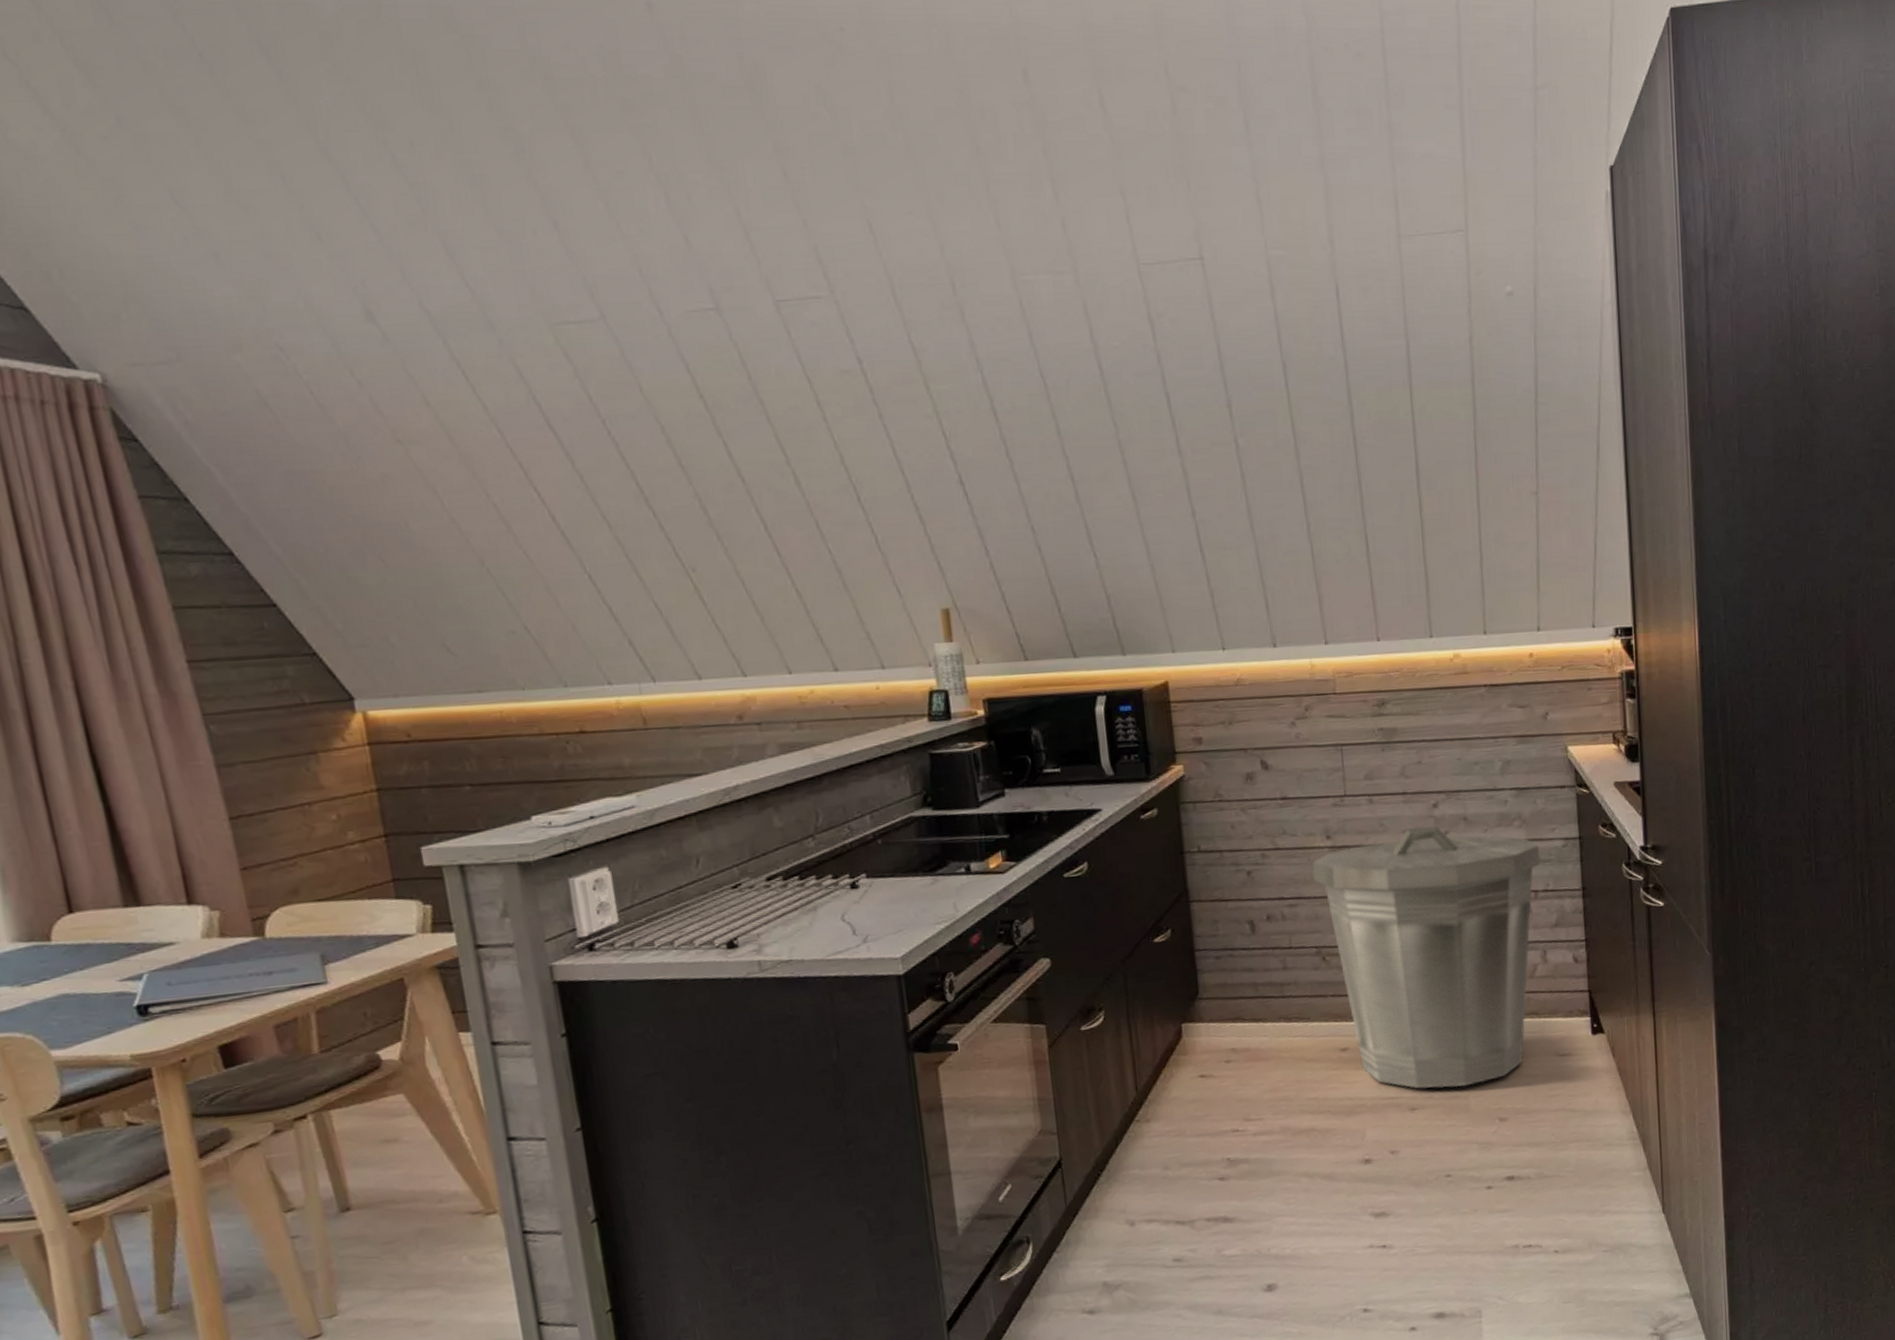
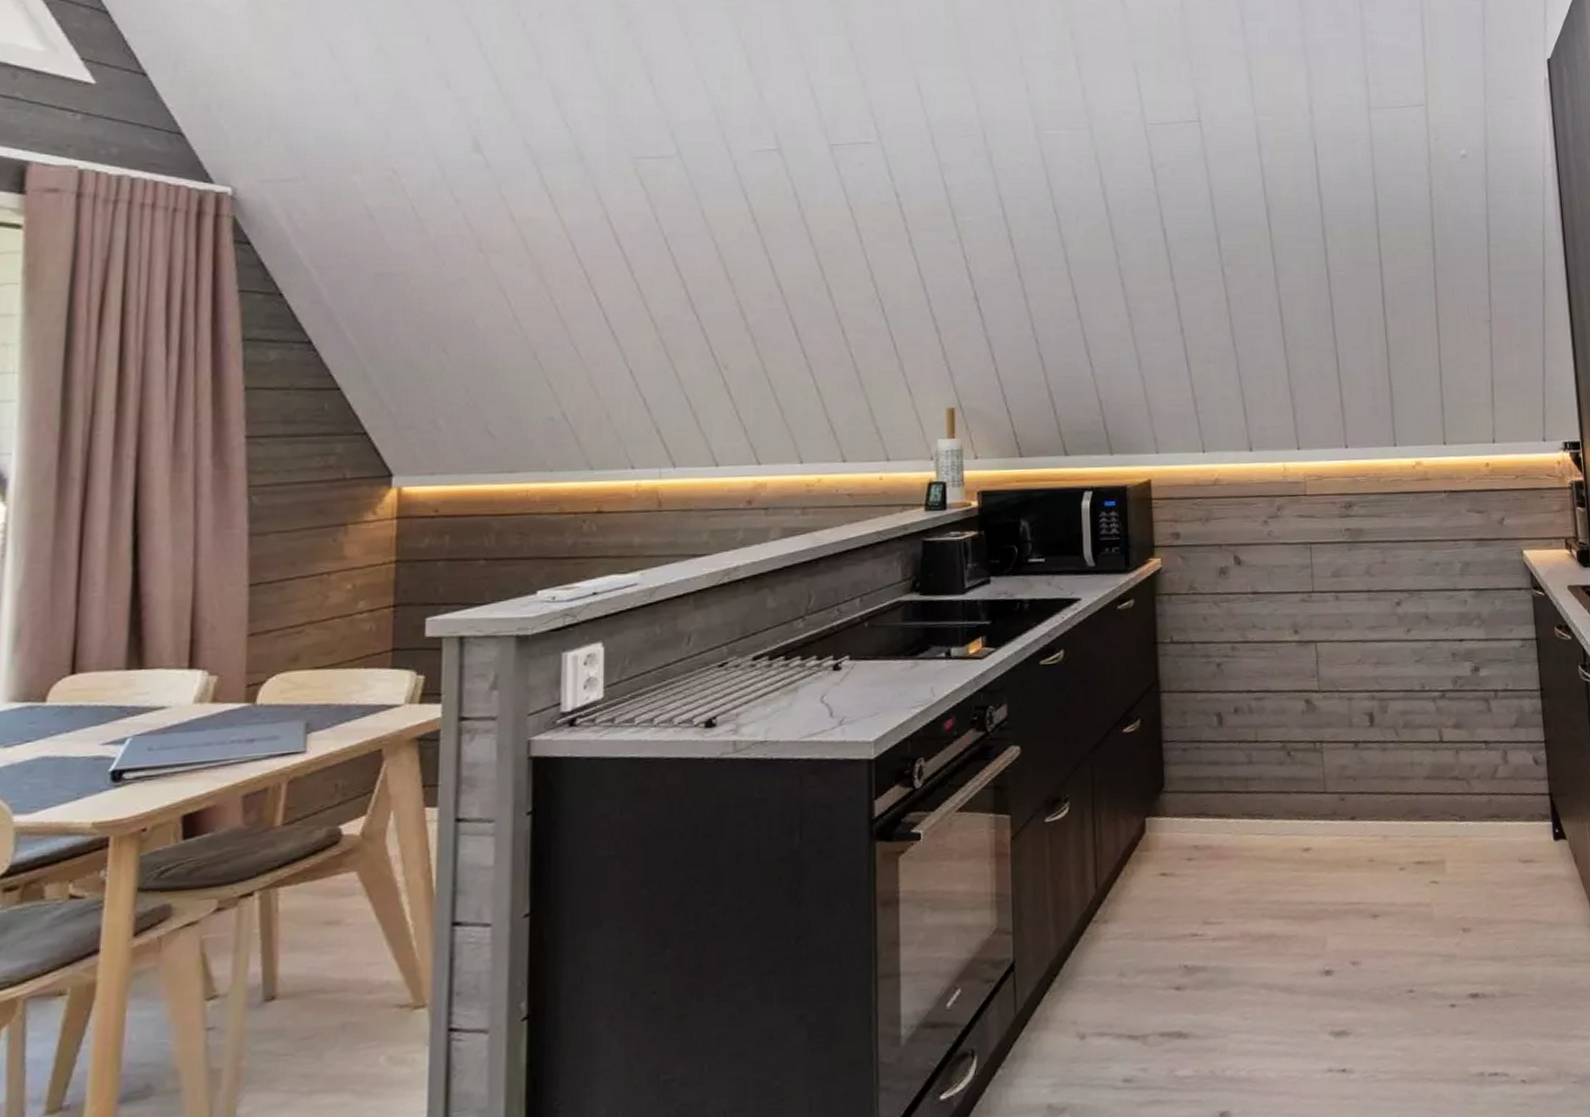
trash can: present [1312,826,1541,1089] -> none [1280,624,1500,894]

